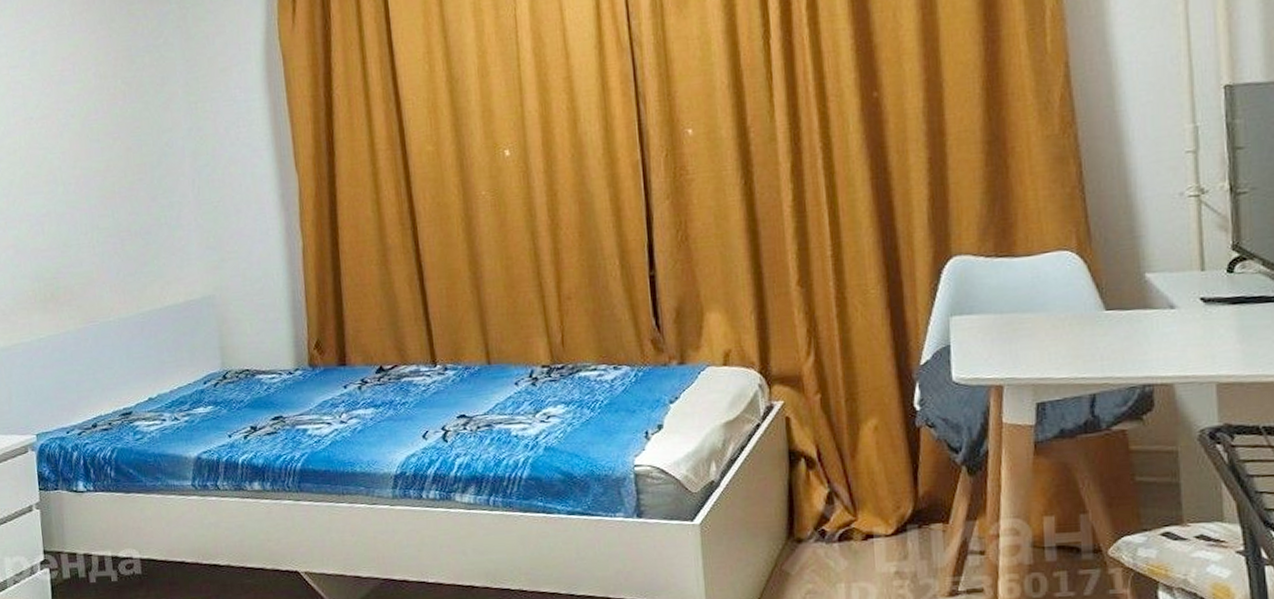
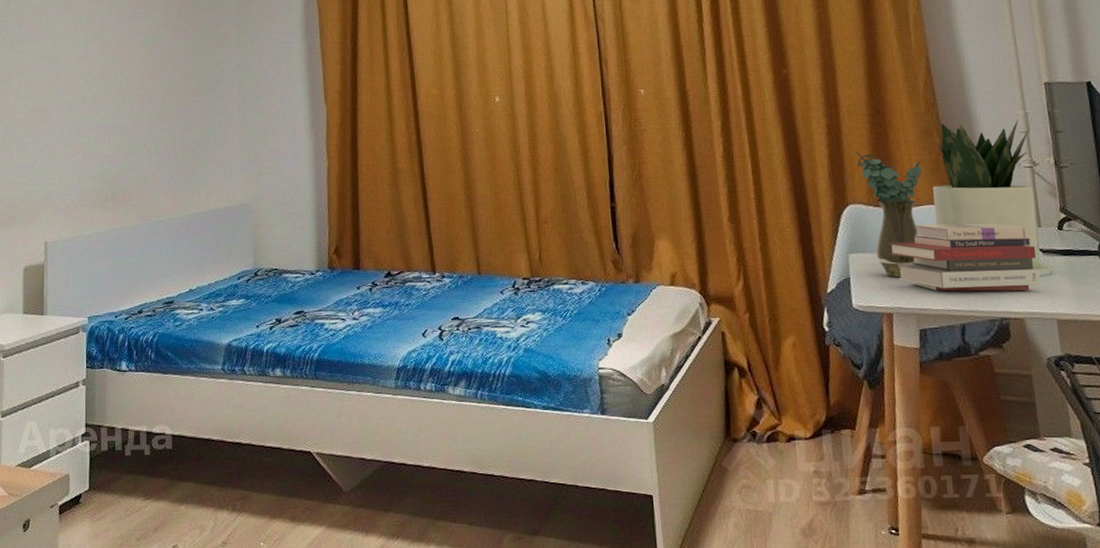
vase: none [964,189,1052,343] -> present [855,151,922,278]
books: none [1003,269,1199,356] -> present [889,223,1041,292]
planter: none [1064,136,1218,331] -> present [932,119,1054,276]

